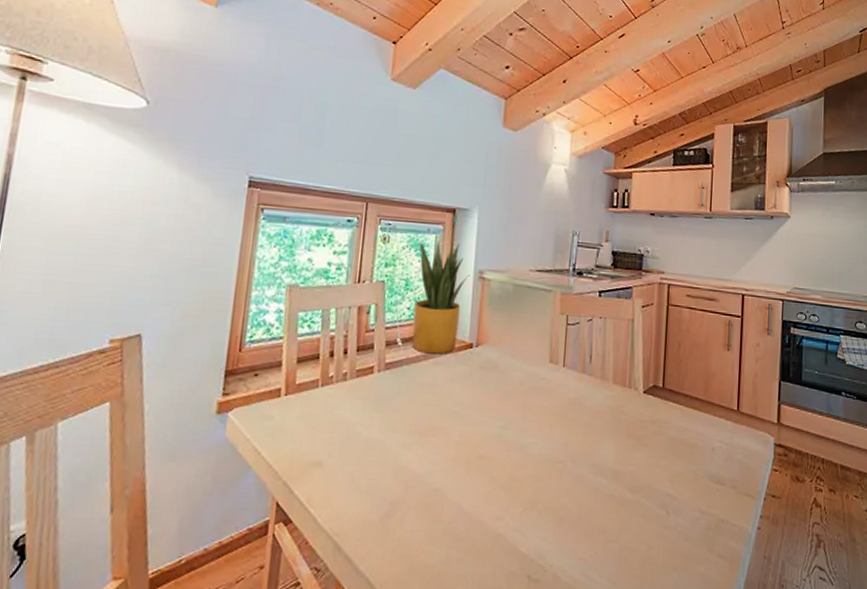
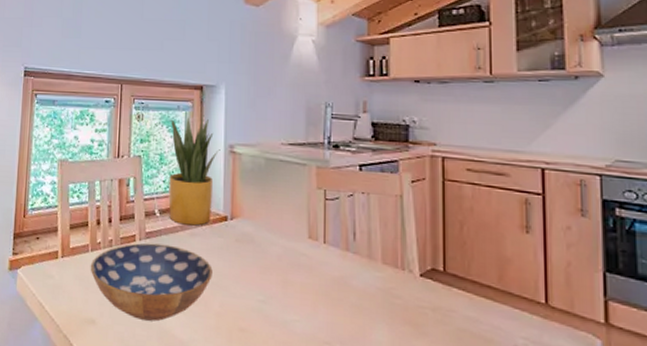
bowl: none [319,374,455,457] -> present [90,243,213,321]

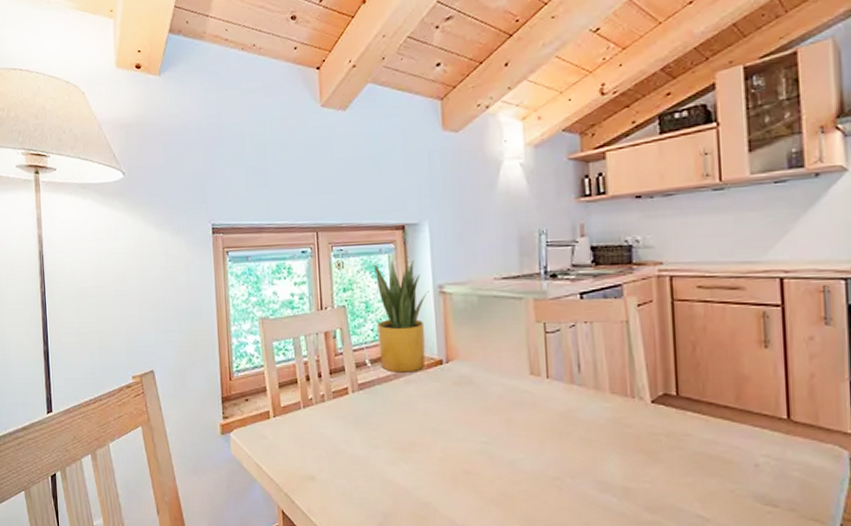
bowl: present [90,243,213,321] -> none [304,394,432,472]

